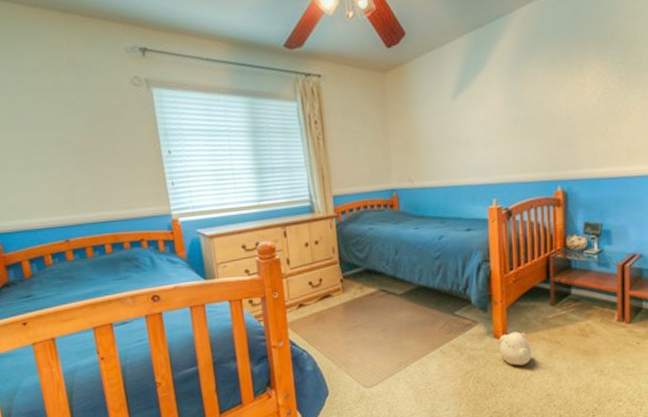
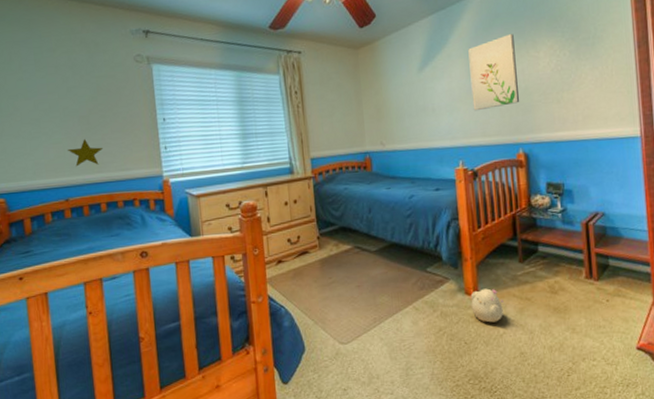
decorative star: none [63,172,104,204] -> present [68,138,104,167]
wall art: none [508,57,562,145] -> present [468,34,520,111]

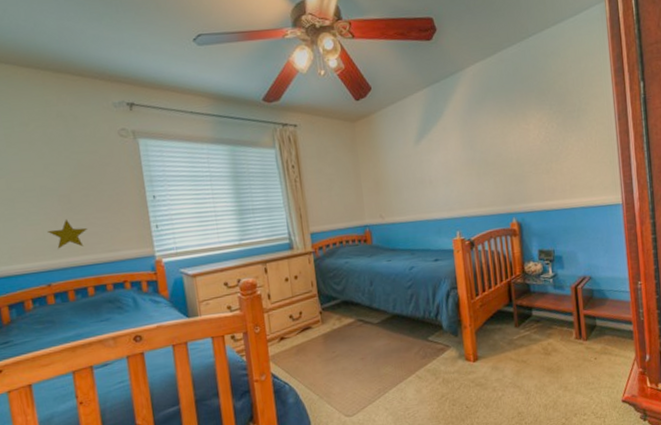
wall art: present [468,34,520,111] -> none [462,107,513,183]
plush toy: present [470,288,504,323] -> none [470,353,502,386]

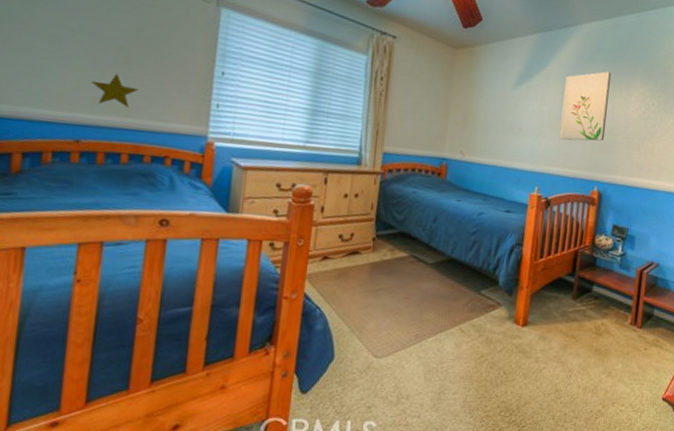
wall art: none [462,107,513,183] -> present [559,71,611,141]

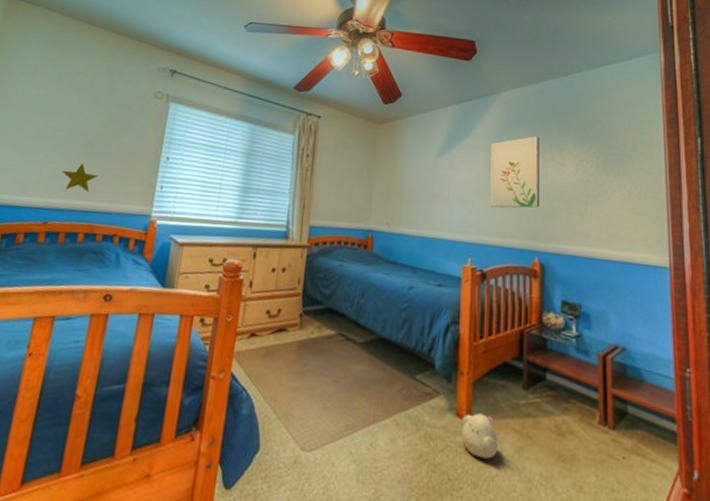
plush toy: none [517,320,550,356] -> present [461,413,500,459]

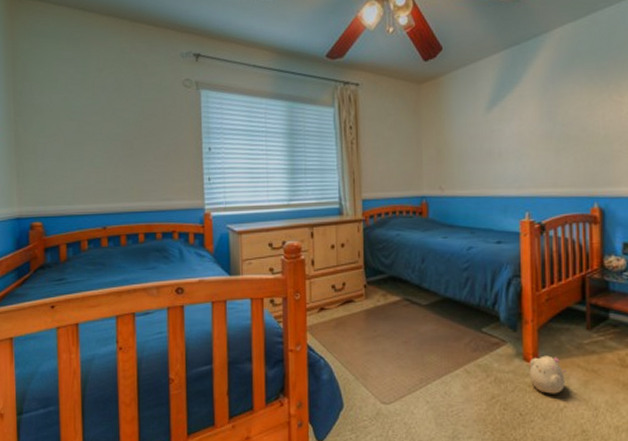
decorative star: present [62,162,99,192] -> none [109,164,145,194]
wall art: present [489,136,540,208] -> none [543,75,598,159]

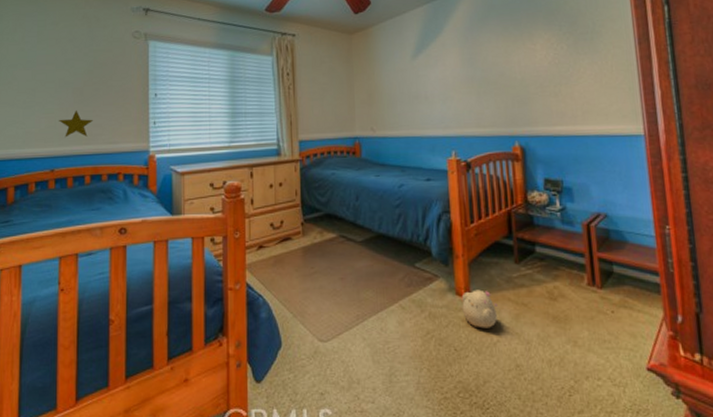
decorative star: none [109,164,145,194] -> present [59,110,94,138]

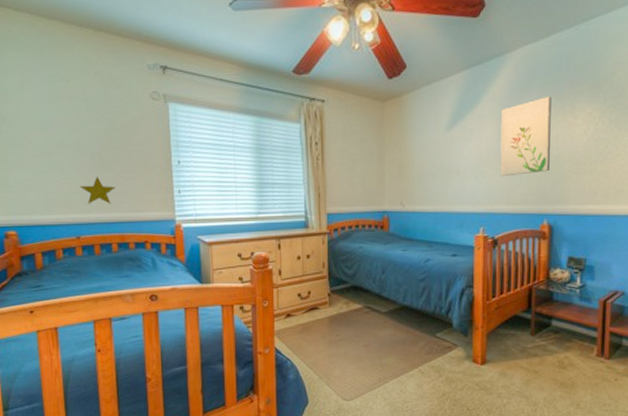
plush toy: present [461,289,498,328] -> none [477,358,510,392]
wall art: none [463,26,516,101] -> present [500,97,552,177]

